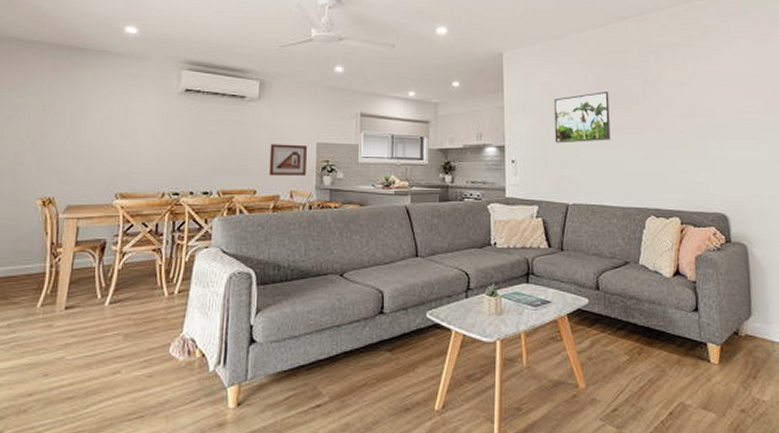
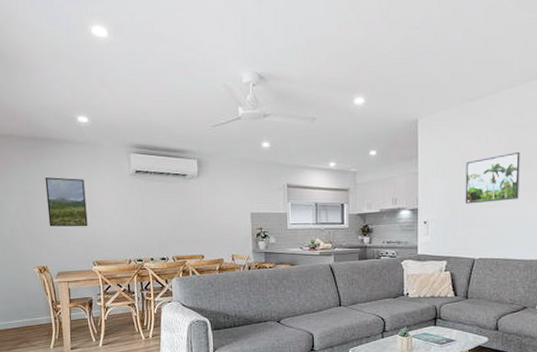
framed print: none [67,91,121,151] -> present [45,177,88,227]
picture frame: present [269,144,307,177] -> none [211,215,243,243]

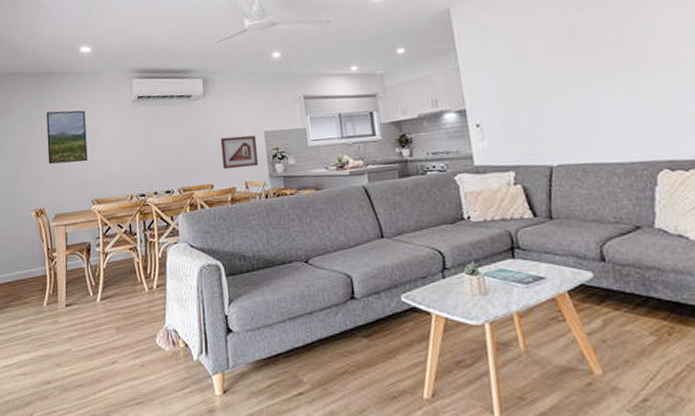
picture frame: none [211,215,243,243] -> present [220,135,258,170]
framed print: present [465,152,520,204] -> none [518,31,597,99]

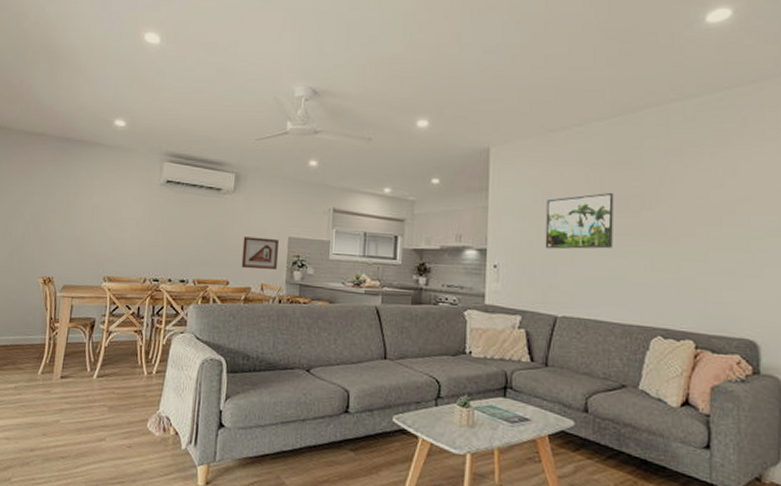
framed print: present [46,110,88,164] -> none [64,180,110,237]
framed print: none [518,31,597,99] -> present [545,193,614,249]

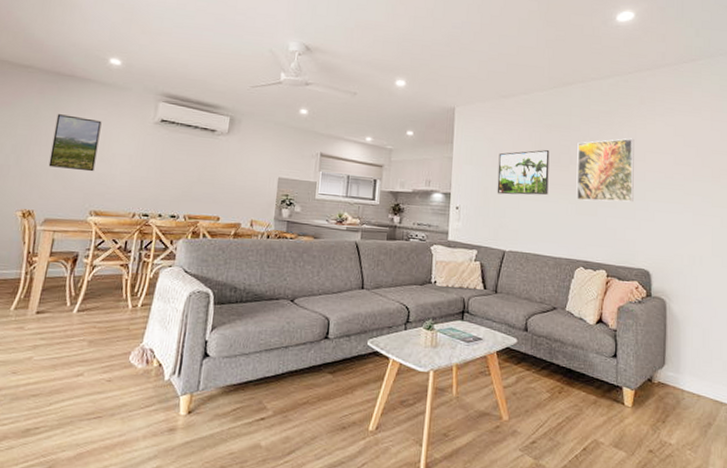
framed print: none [64,180,110,237] -> present [48,114,102,172]
picture frame: present [241,236,279,270] -> none [232,176,269,207]
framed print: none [651,172,733,255] -> present [576,138,634,202]

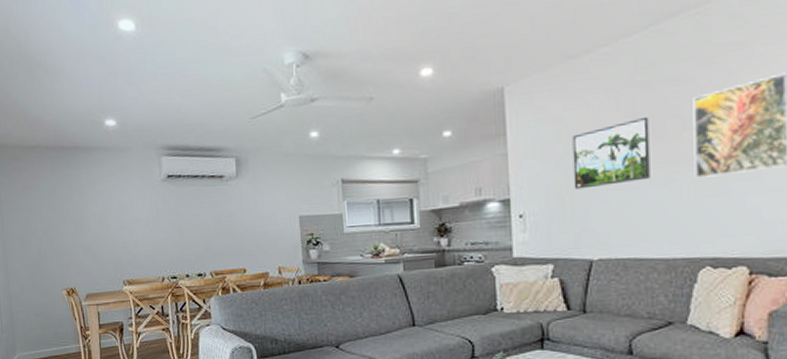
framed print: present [48,114,102,172] -> none [72,188,117,244]

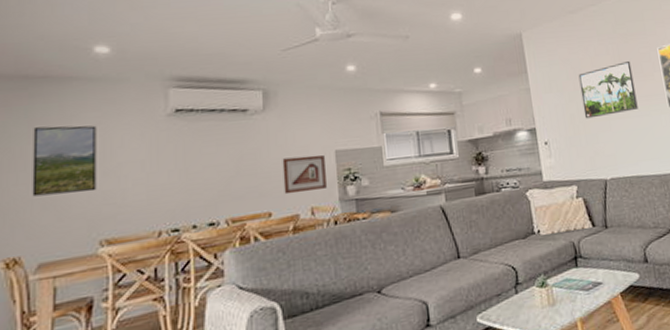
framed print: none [72,188,117,244] -> present [32,125,97,197]
picture frame: none [253,219,292,254] -> present [282,154,327,195]

